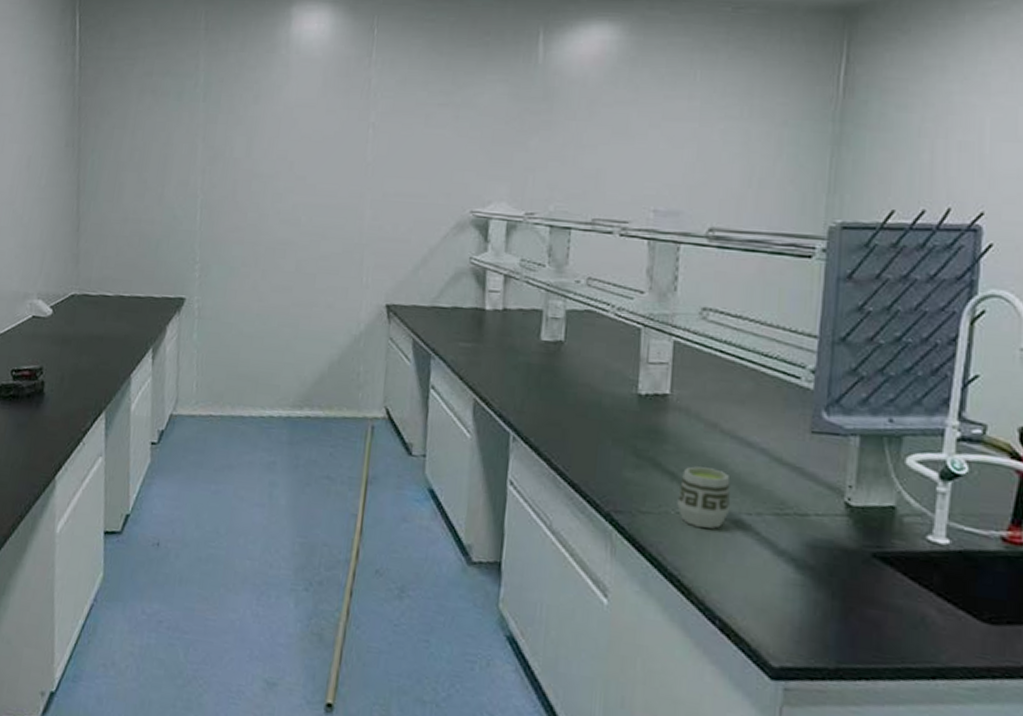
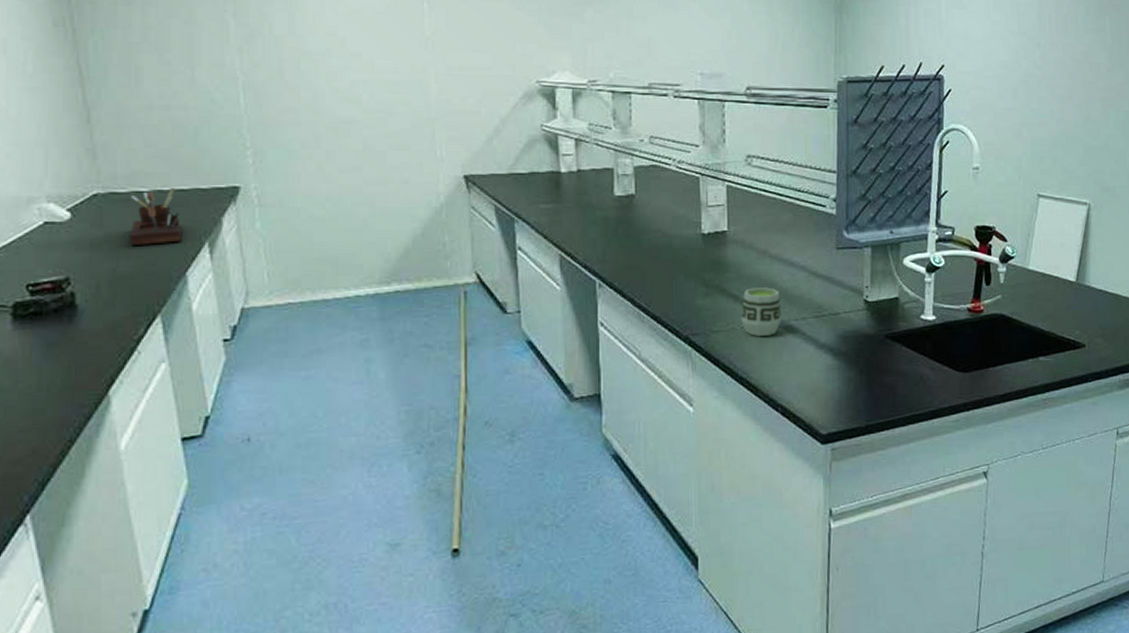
desk organizer: none [92,295,135,346] -> present [129,188,181,247]

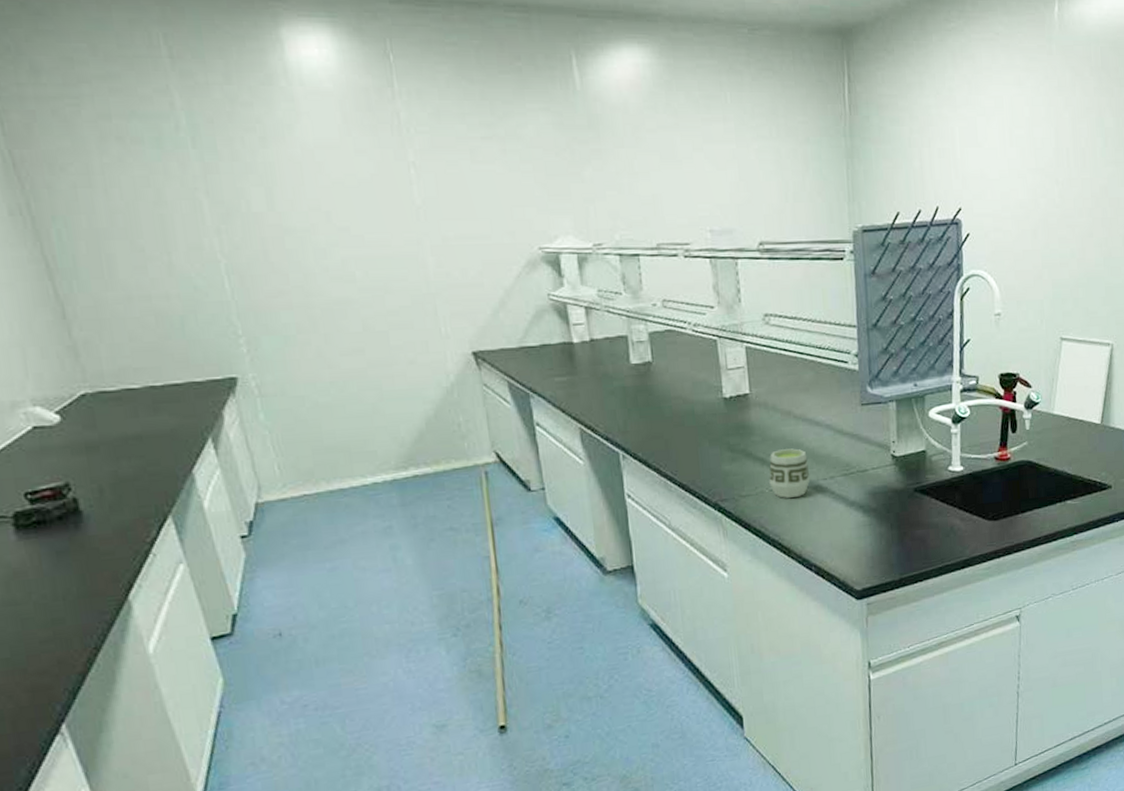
desk organizer: present [129,188,181,247] -> none [122,383,182,447]

